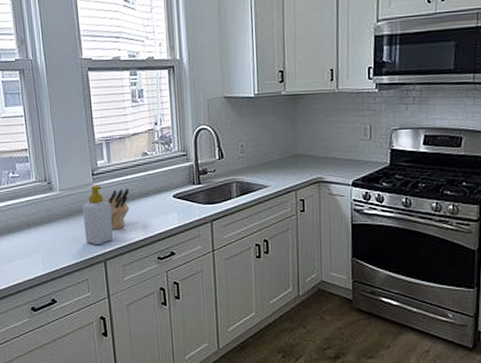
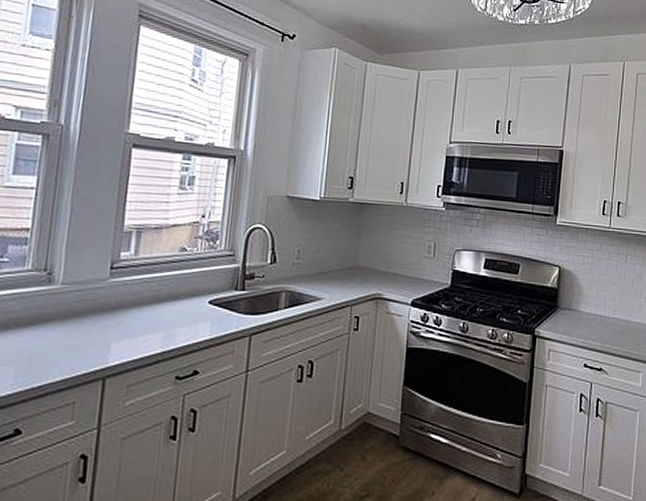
soap bottle: present [83,185,114,246] -> none [83,281,127,358]
knife block: present [105,188,130,230] -> none [121,287,156,339]

